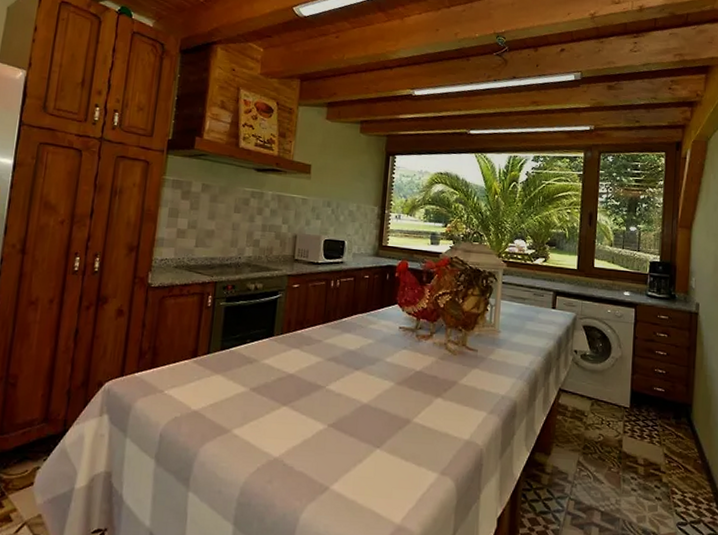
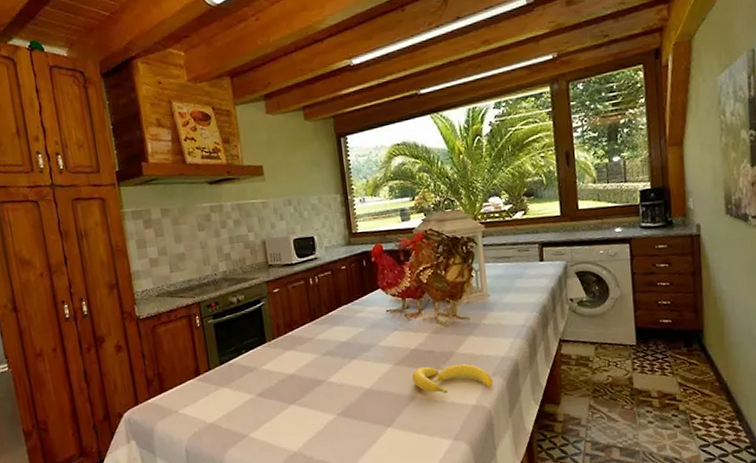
banana: none [411,391,489,425] -> present [412,363,493,393]

